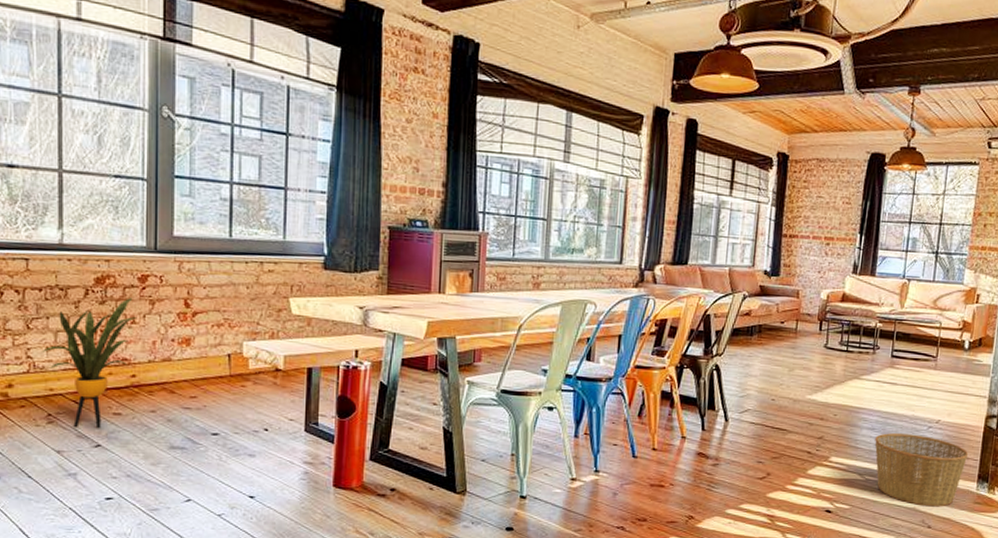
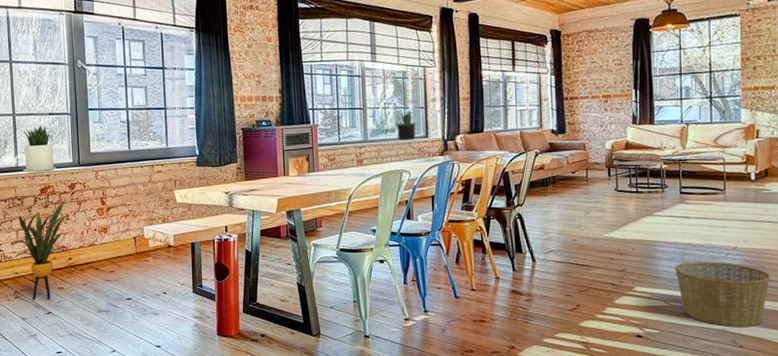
planter: none [70,190,122,256] -> present [22,125,57,173]
planter: none [585,227,610,265] -> present [396,110,416,140]

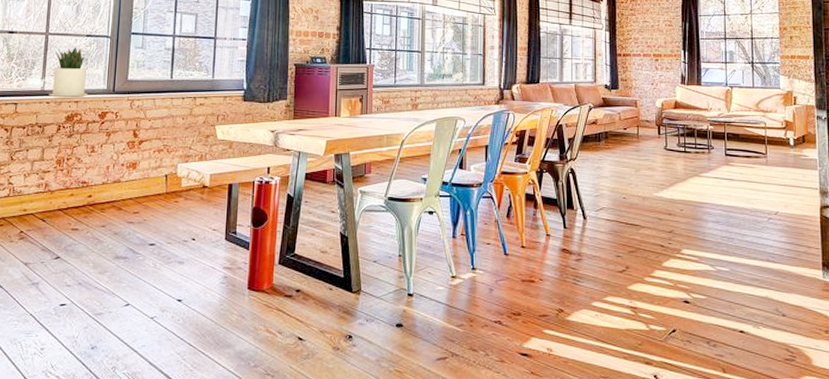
house plant: present [8,201,70,301] -> none [19,131,96,243]
planter: present [396,110,416,140] -> none [454,56,474,87]
basket: present [675,262,771,328] -> none [721,225,810,295]

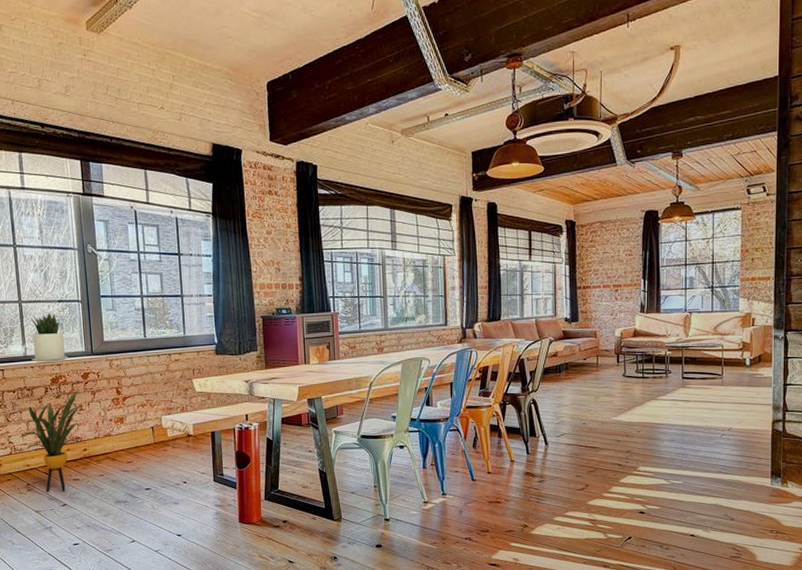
house plant: none [19,131,96,243] -> present [18,391,84,493]

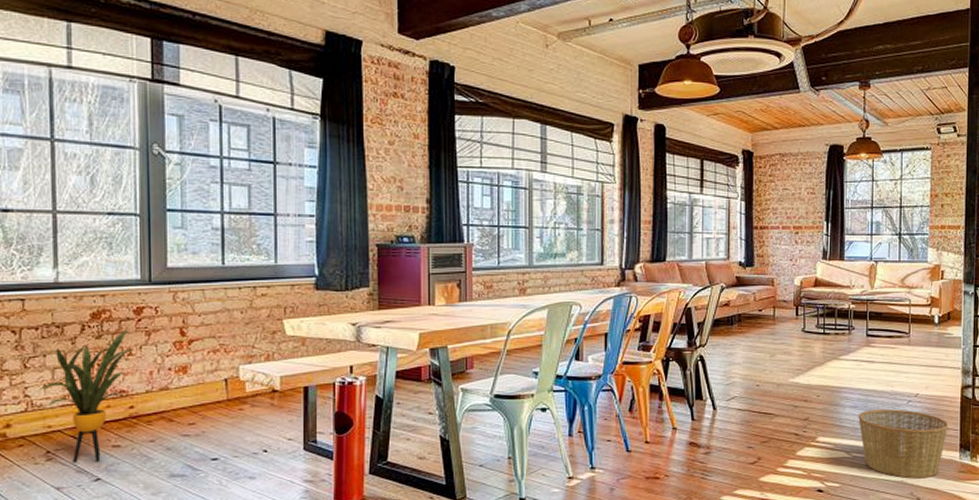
planter: present [30,313,69,362] -> none [65,228,117,291]
basket: none [676,442,760,502] -> present [858,409,949,479]

